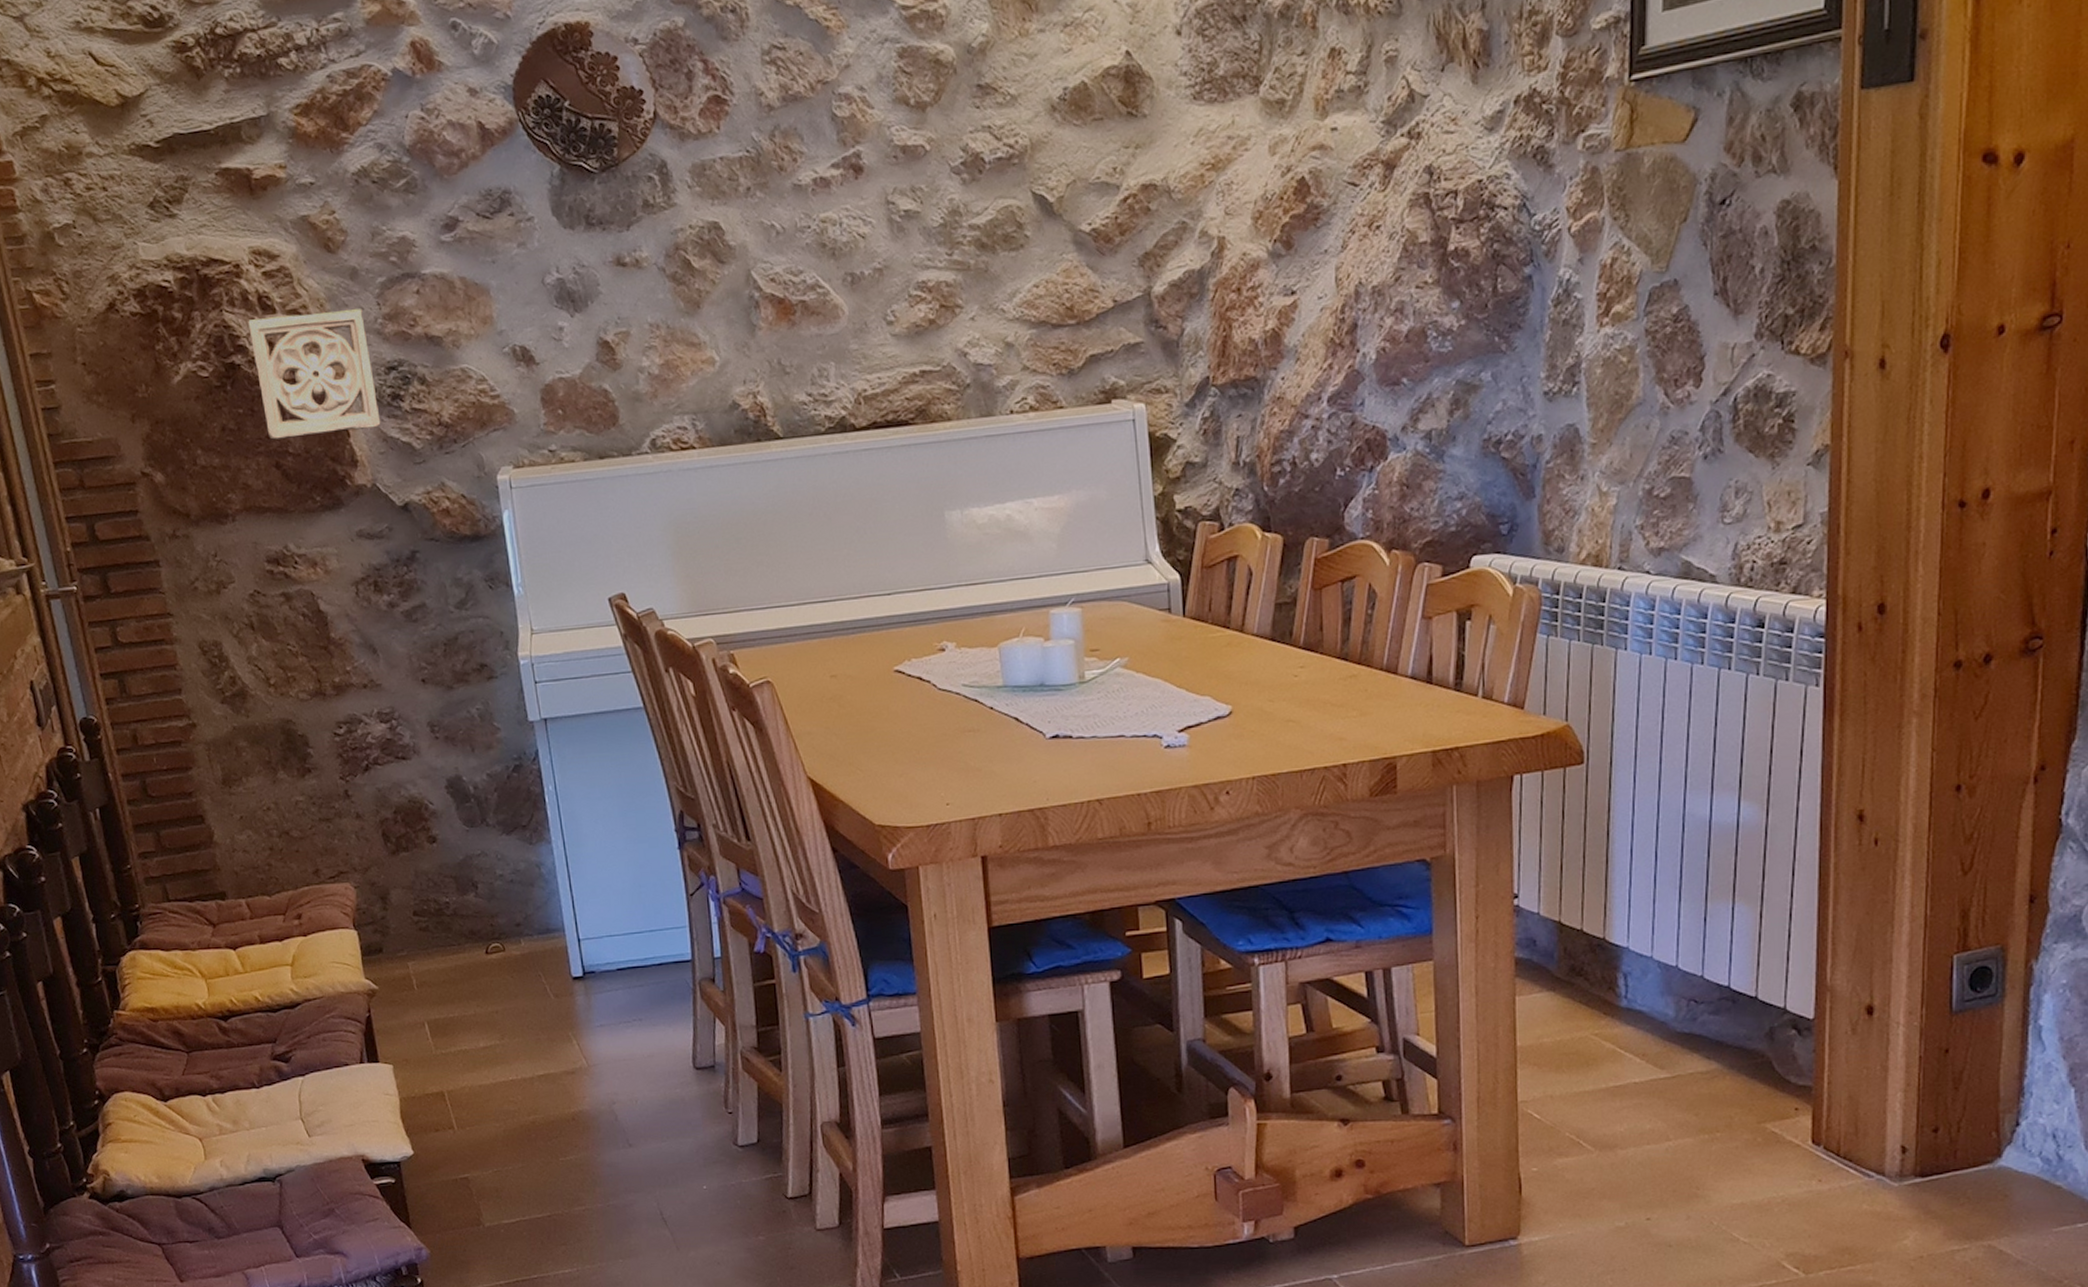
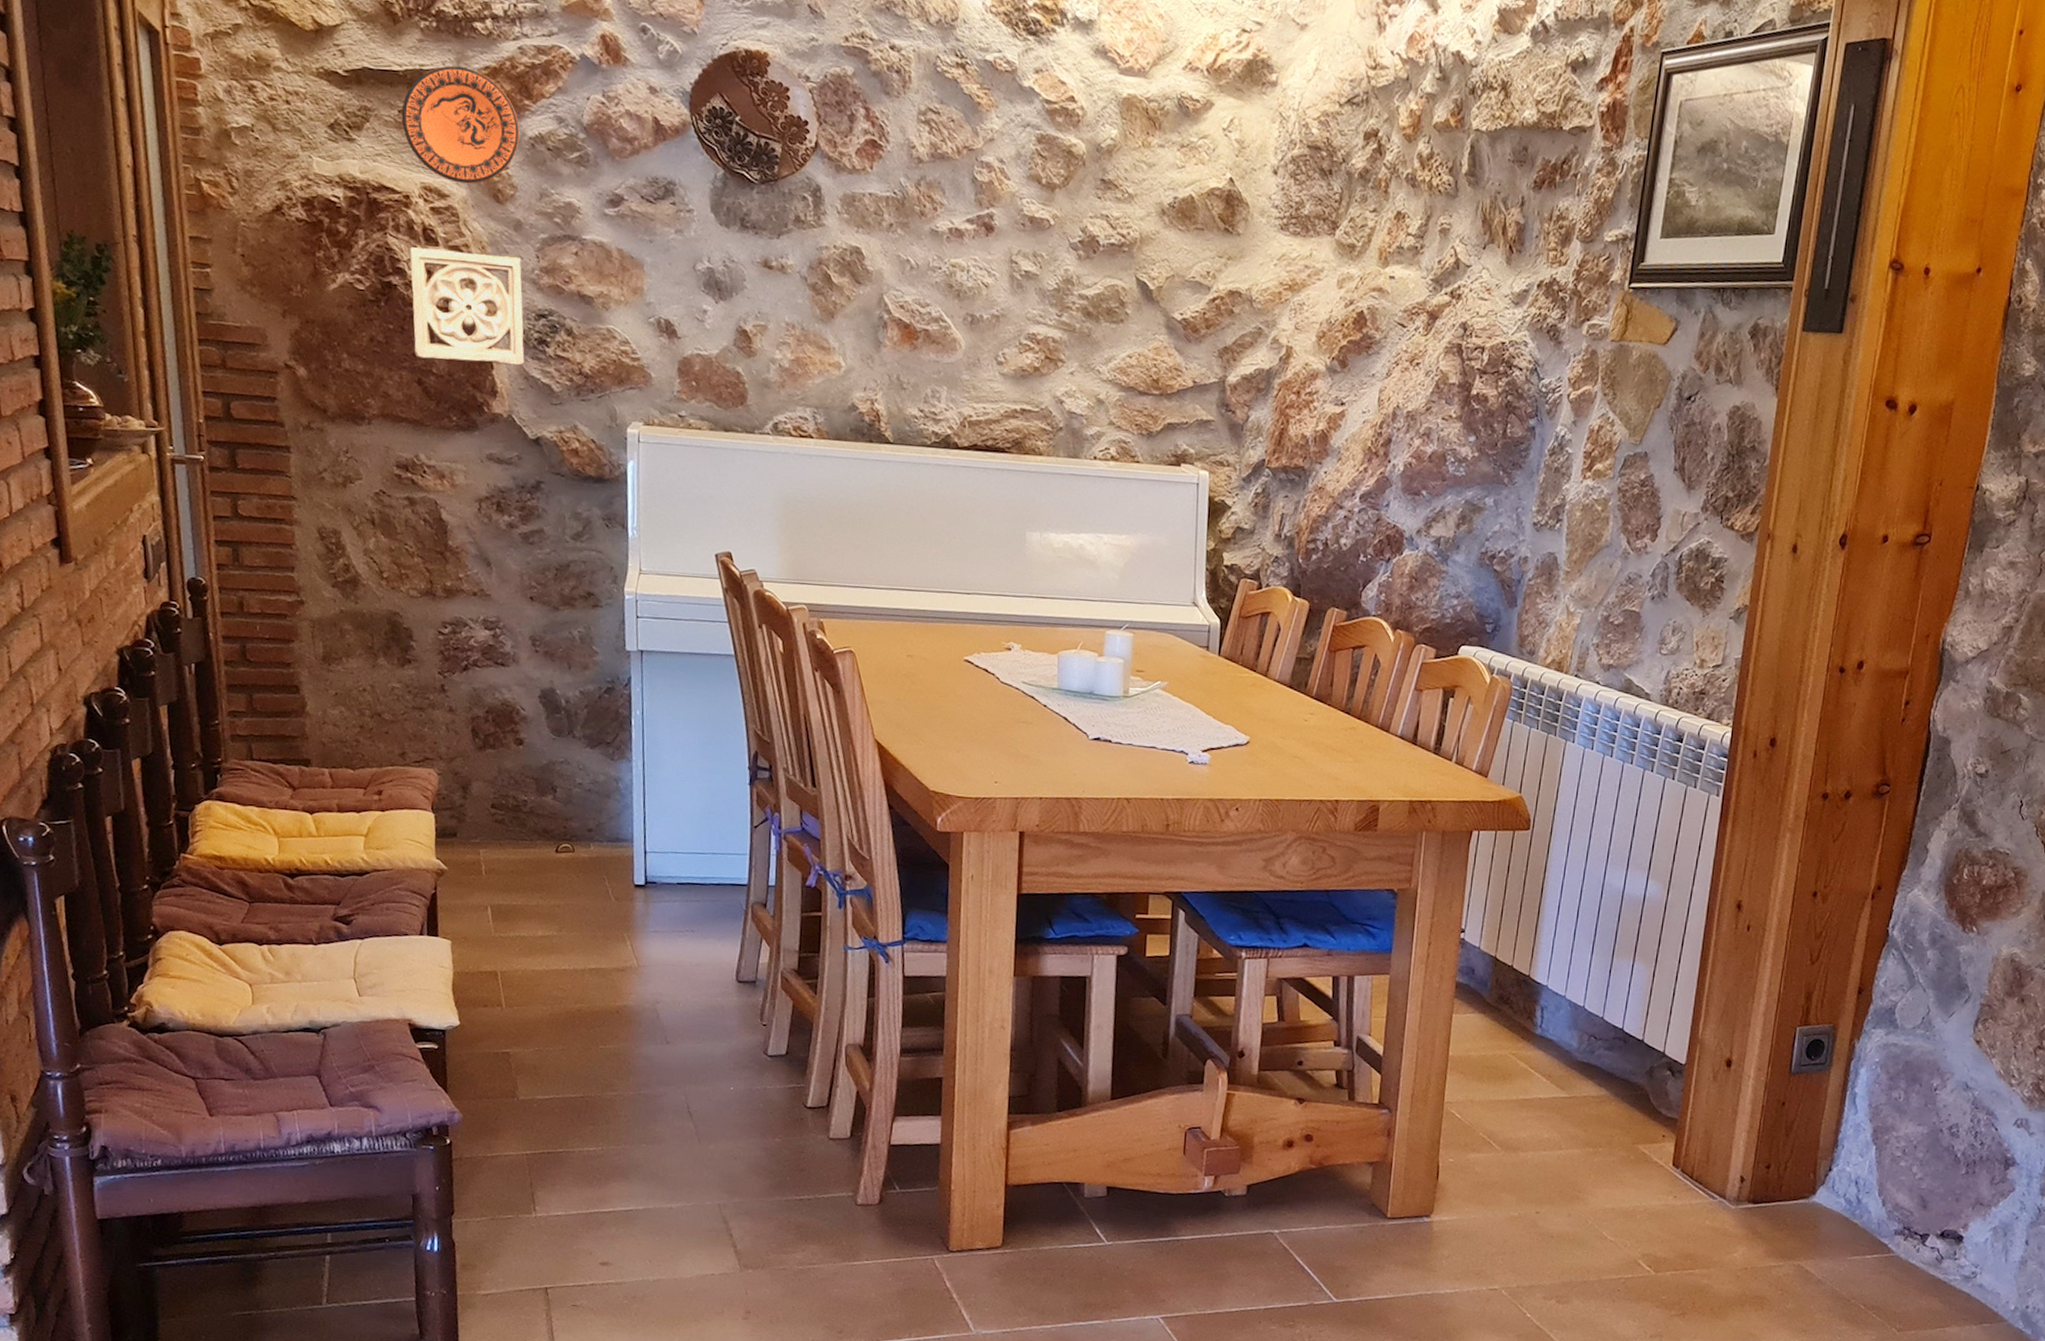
decorative plate: none [219,110,342,240] -> present [401,66,520,184]

